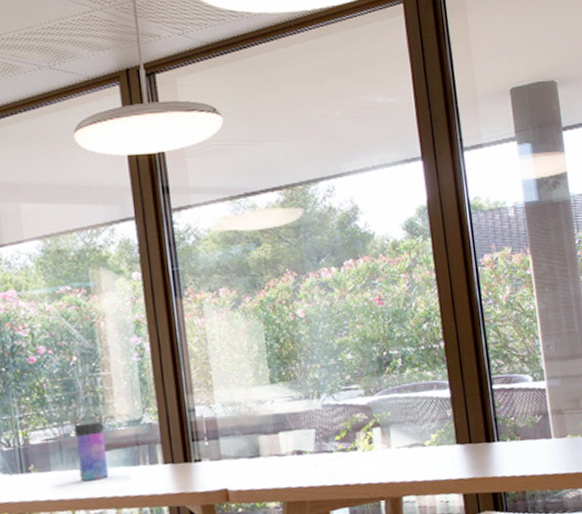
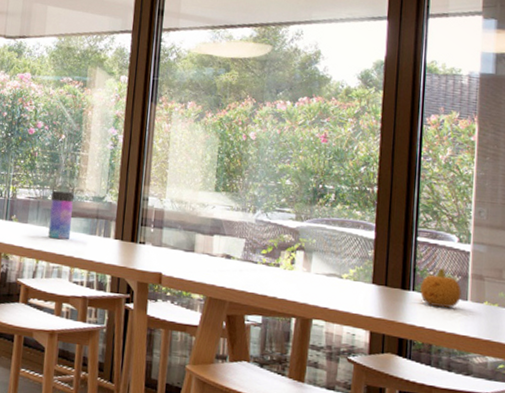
fruit: none [504,411,545,452] -> present [420,268,462,308]

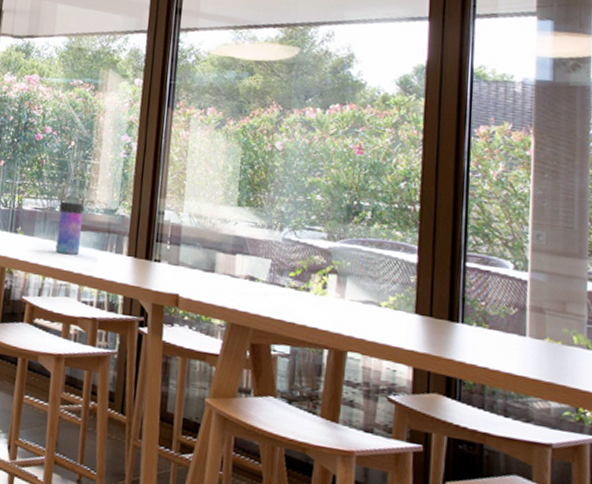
fruit: present [420,268,462,308] -> none [470,298,518,344]

